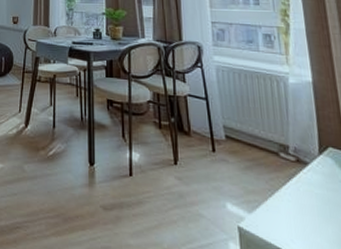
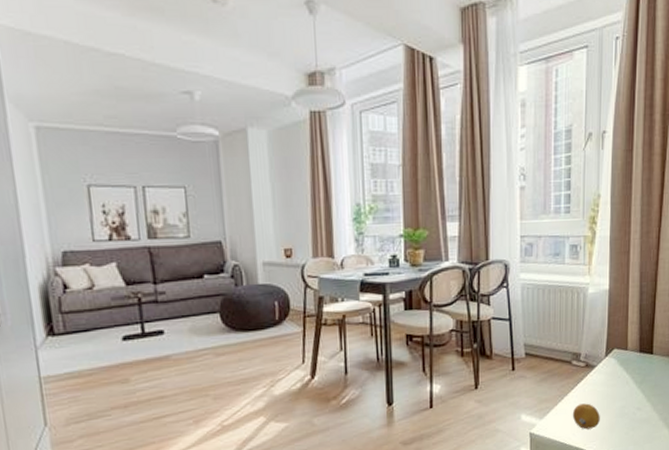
fruit: none [287,204,324,239] -> present [572,403,600,430]

